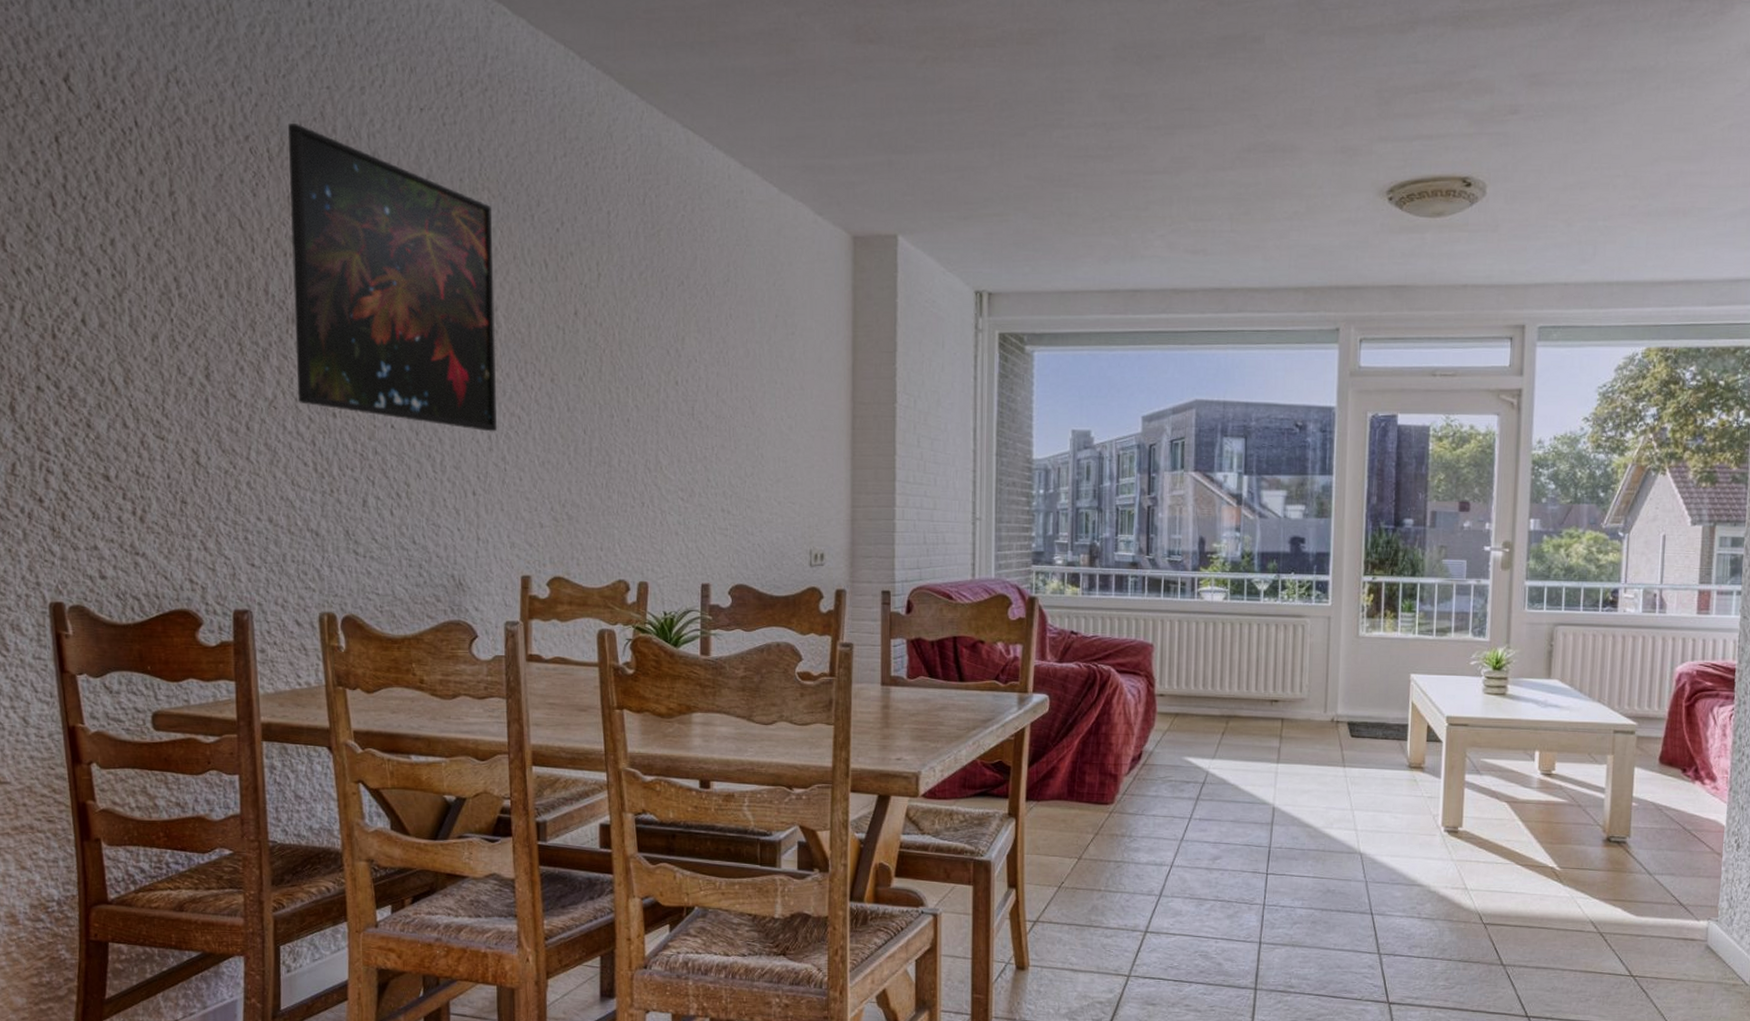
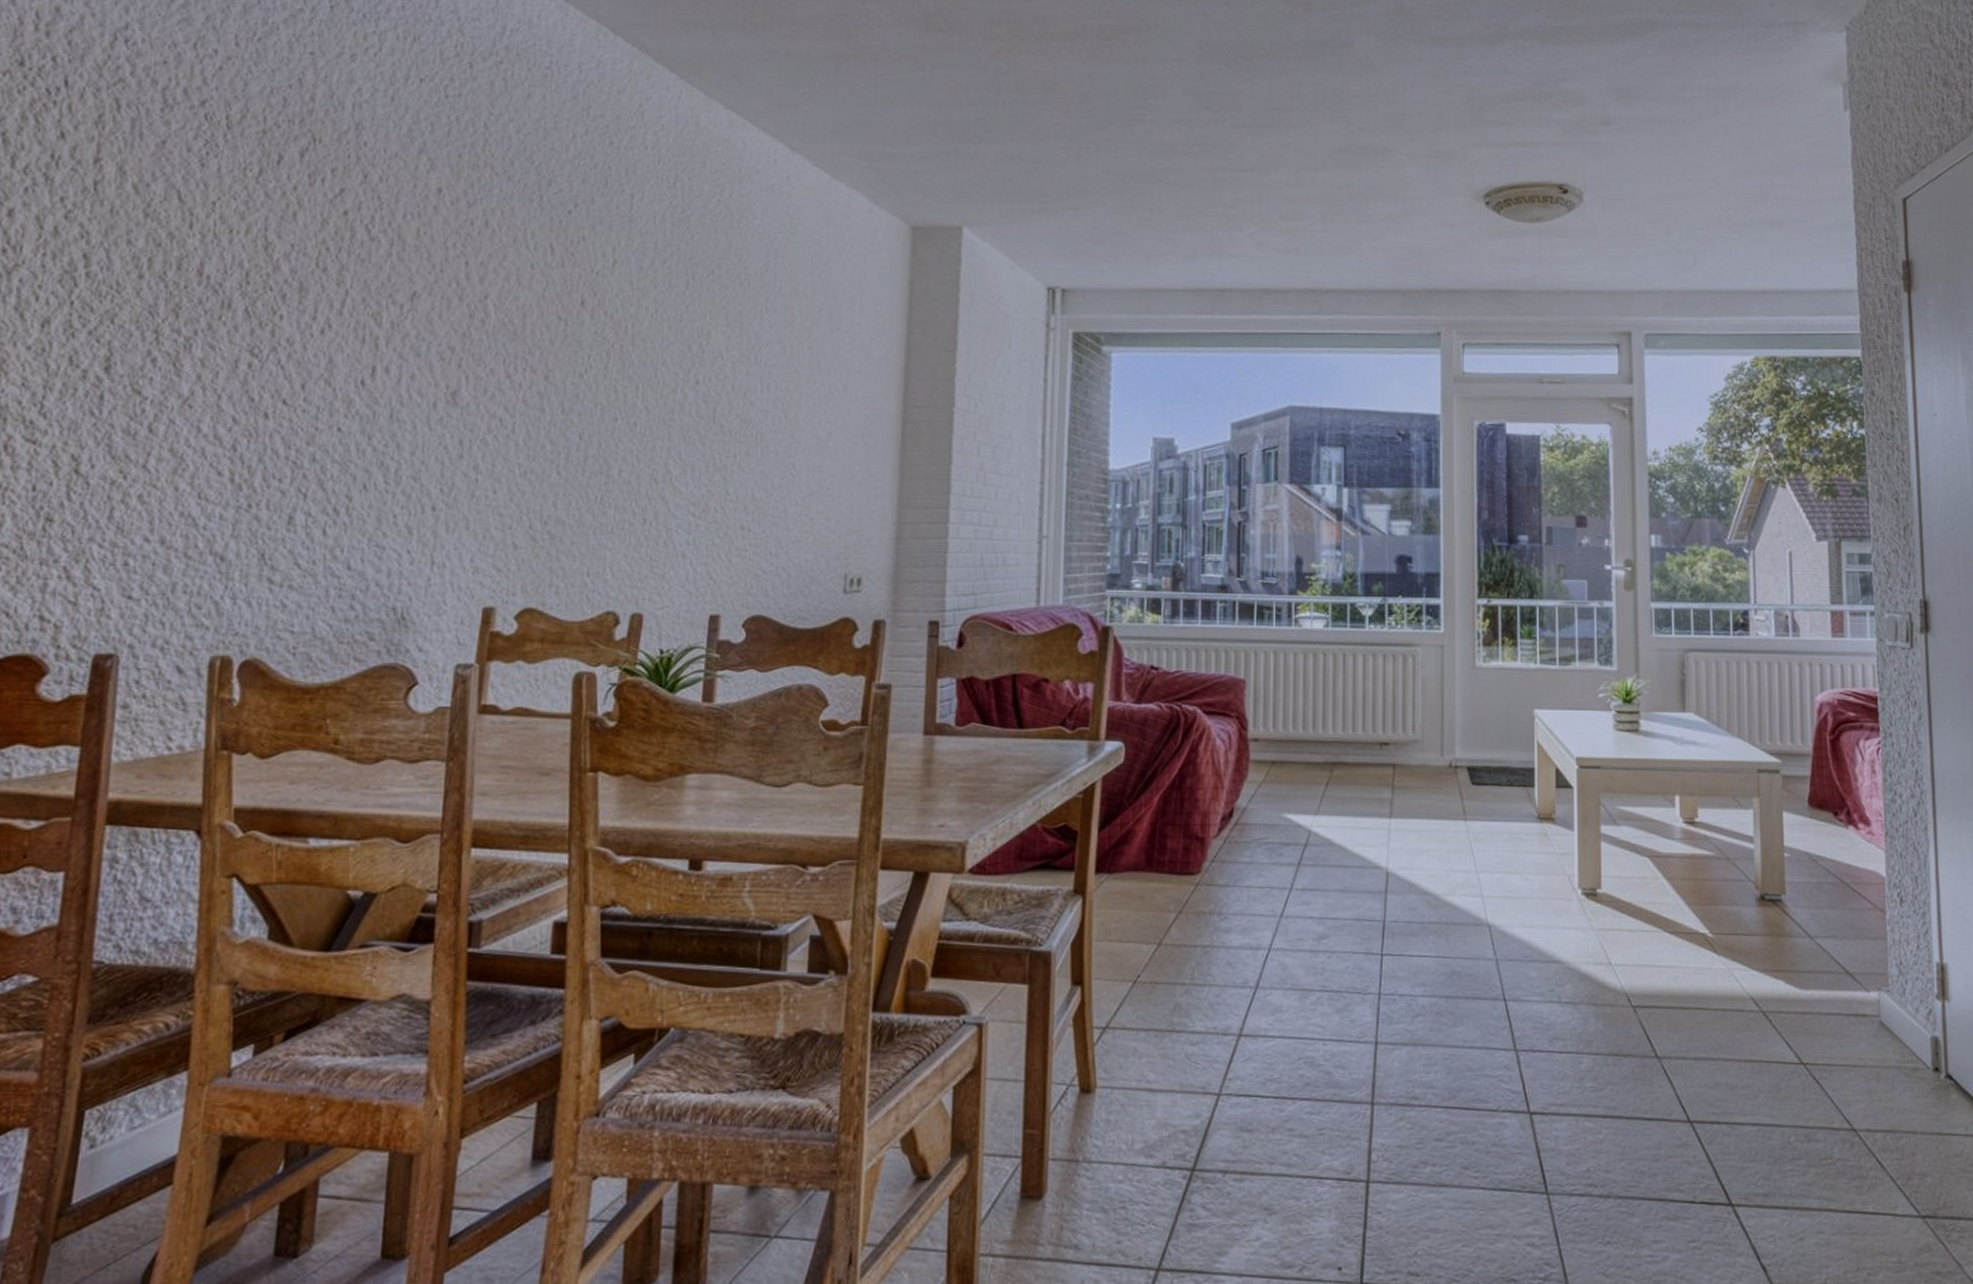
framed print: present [288,124,497,432] -> none [222,89,493,437]

